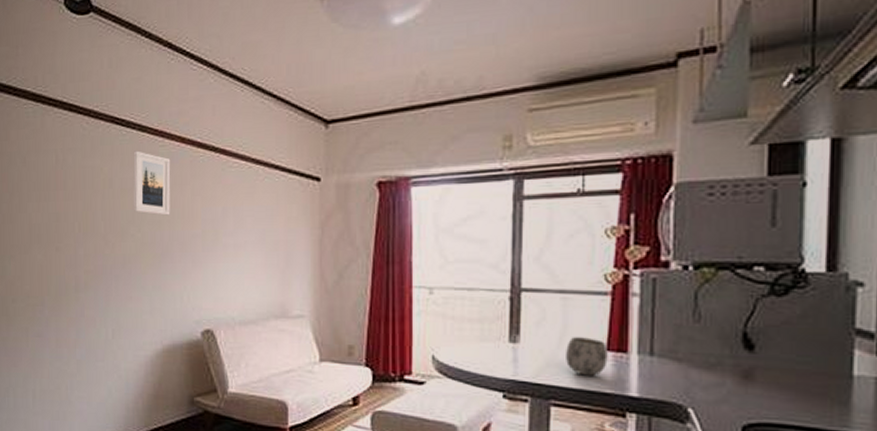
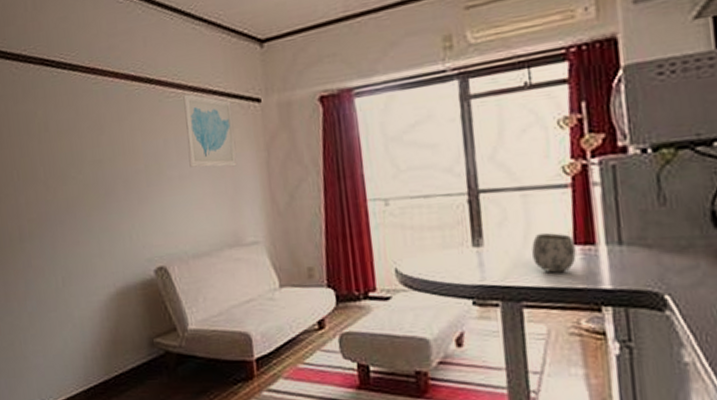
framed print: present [133,150,171,216] -> none [67,90,111,154]
wall art: none [245,166,292,241] -> present [183,94,238,168]

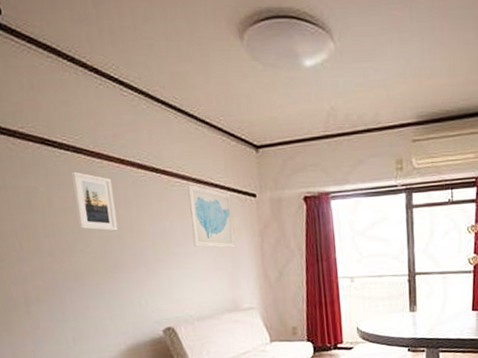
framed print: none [67,90,111,154] -> present [71,171,118,231]
mug: present [532,233,576,273] -> none [447,303,473,329]

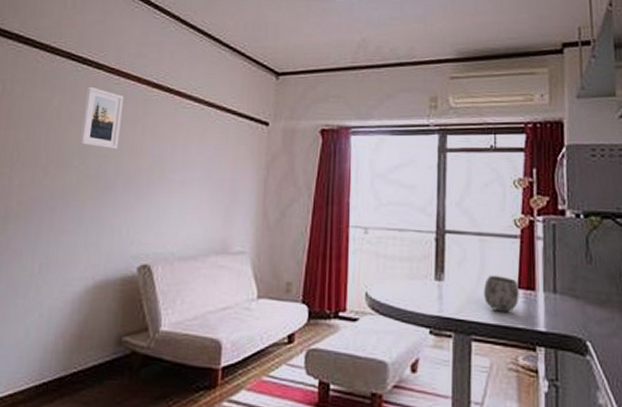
wall art: present [187,185,236,248] -> none [192,107,241,179]
mug: none [447,303,473,329] -> present [484,276,519,312]

